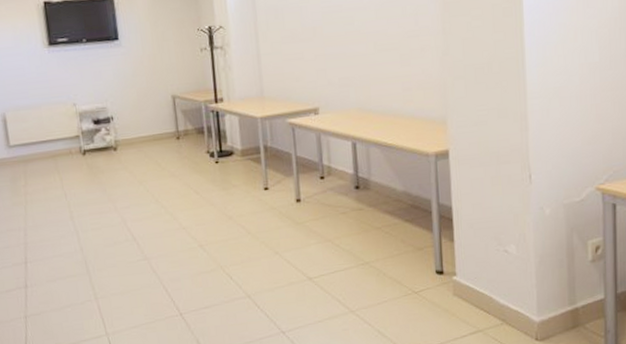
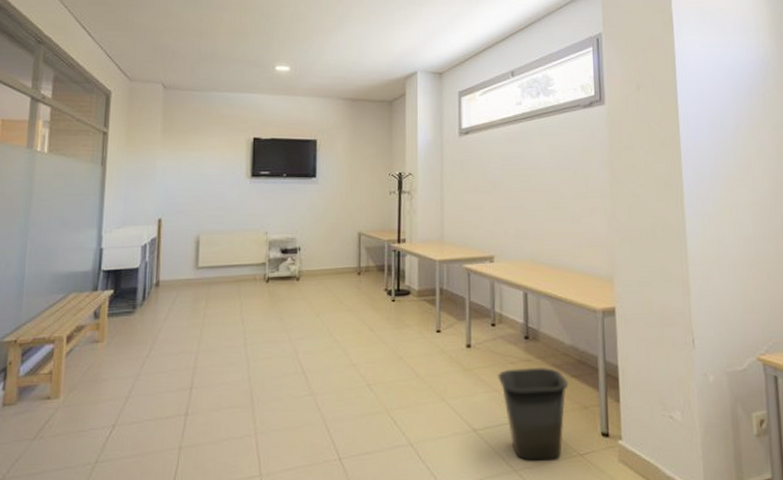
waste bin: none [330,214,402,302] -> present [498,366,569,461]

